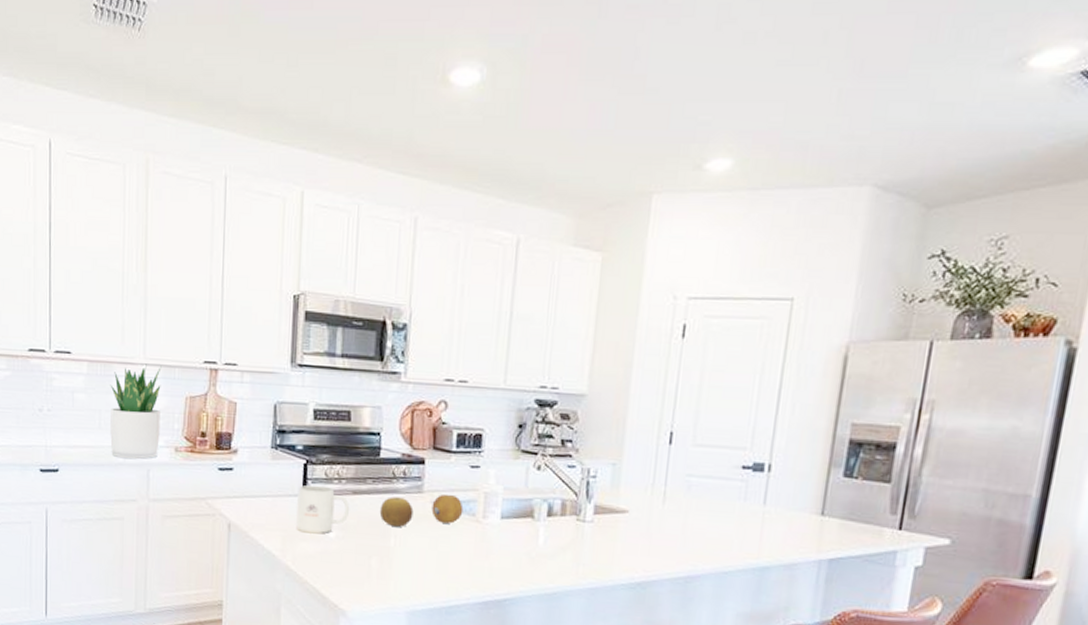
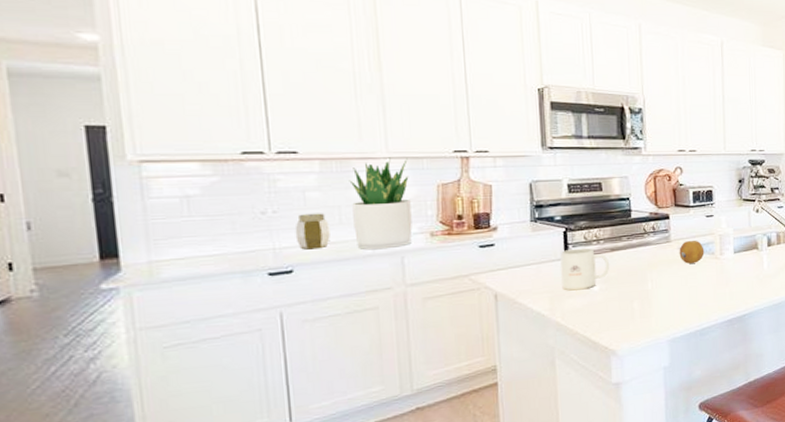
jar: none [63,414,90,451] -> present [295,213,330,250]
fruit: present [379,497,414,527] -> none [636,248,665,273]

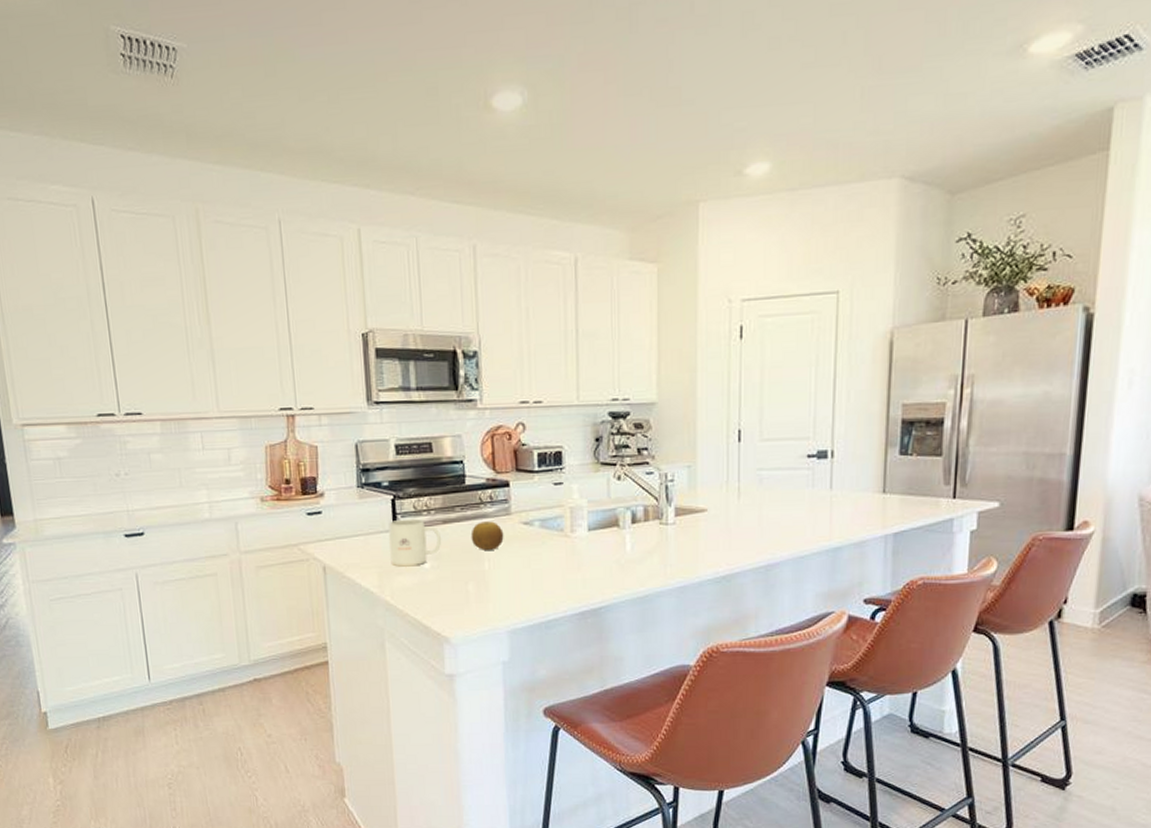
jar: present [295,213,330,250] -> none [143,475,173,513]
planter: present [349,157,412,250] -> none [186,417,244,515]
fruit: none [636,248,665,273] -> present [470,521,504,550]
fruit: present [679,240,705,264] -> none [521,512,552,542]

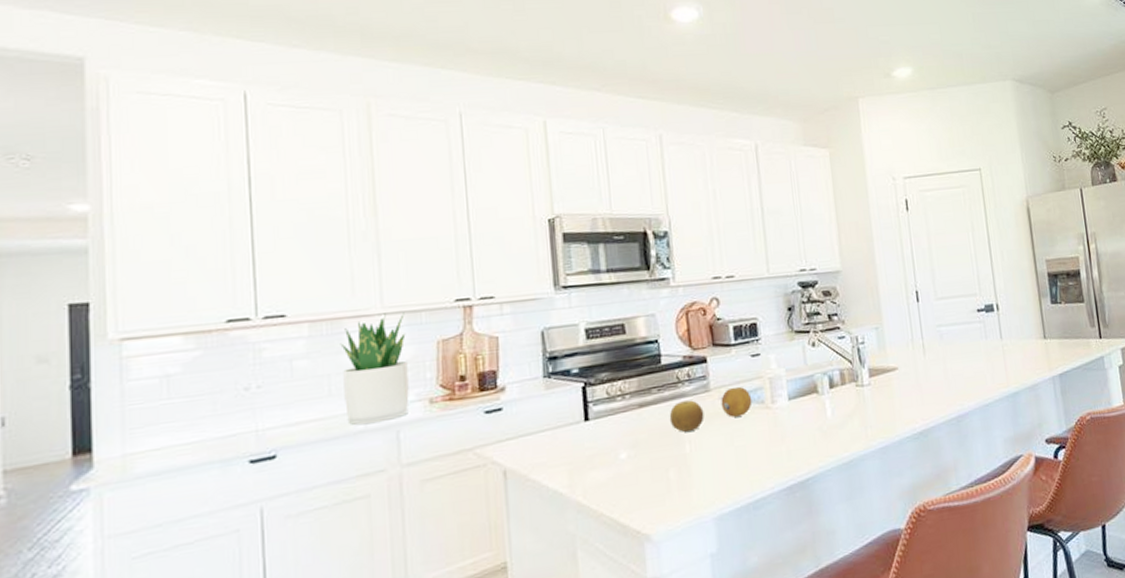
planter: none [186,417,244,515] -> present [340,312,409,426]
mug: present [388,518,442,567] -> none [579,405,639,461]
fruit: none [521,512,552,542] -> present [721,386,752,418]

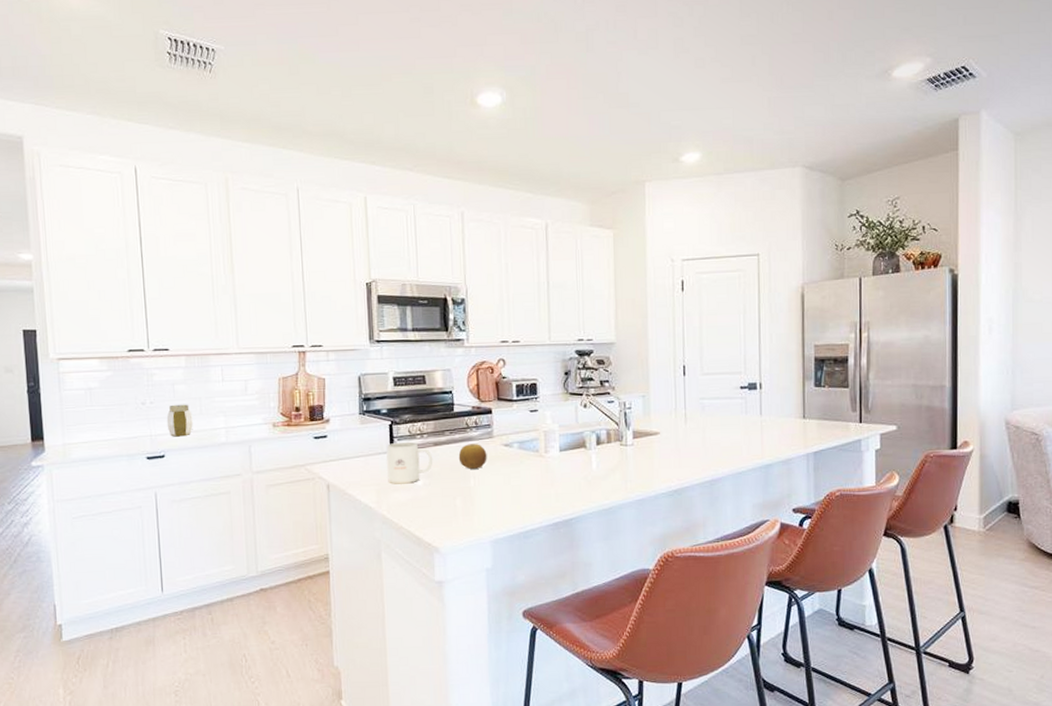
jar: none [280,384,318,430] -> present [166,404,193,437]
planter: present [340,312,409,426] -> none [208,353,258,439]
mug: none [579,405,639,461] -> present [385,441,433,484]
fruit: present [721,386,752,418] -> none [502,436,528,461]

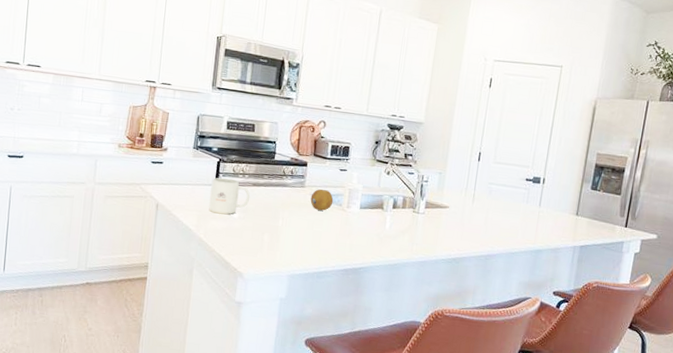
jar: present [166,404,193,437] -> none [29,114,52,143]
fruit: present [458,444,487,469] -> none [272,189,297,212]
fruit: none [502,436,528,461] -> present [310,189,334,211]

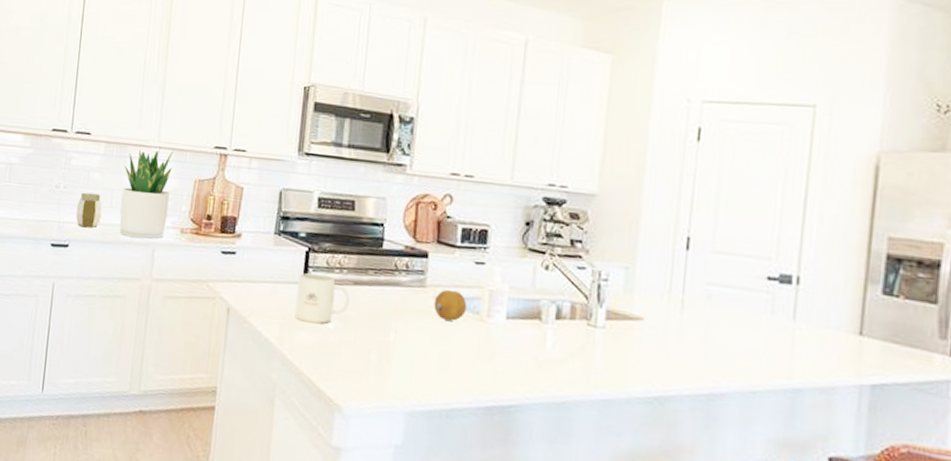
jar: none [29,114,52,143] -> present [75,192,102,228]
planter: none [67,79,112,152] -> present [120,147,174,239]

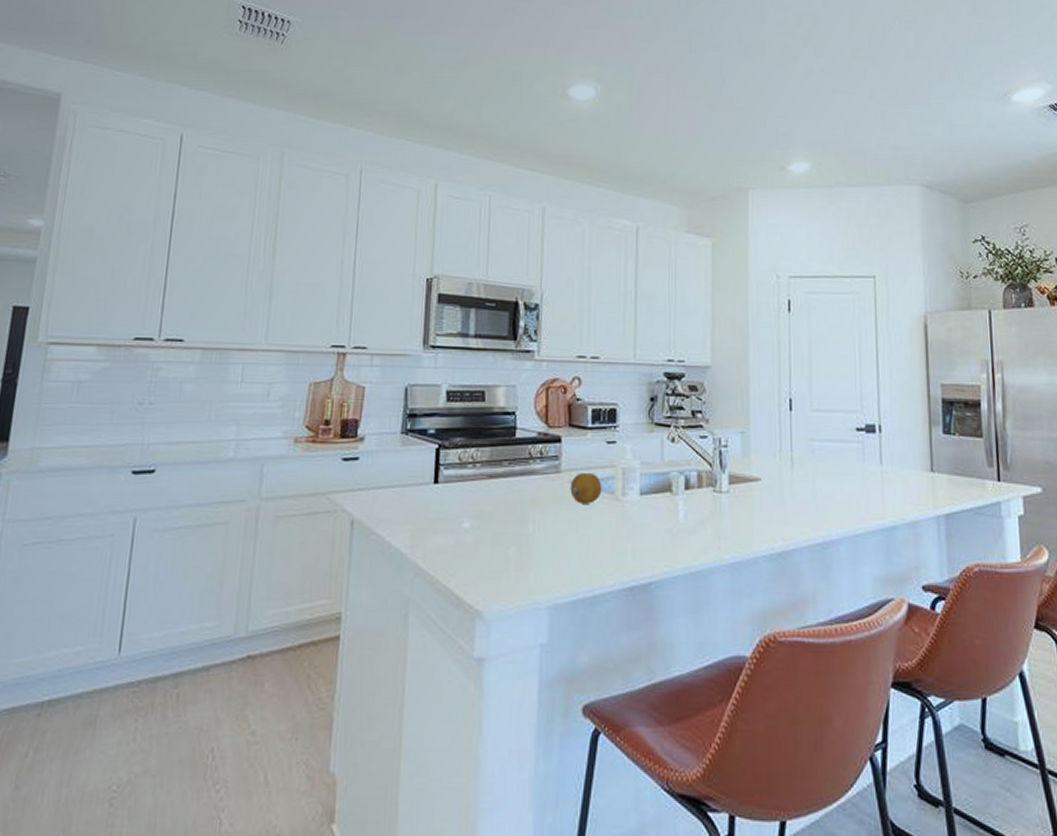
jar: present [75,192,102,228] -> none [164,407,198,448]
planter: present [120,147,174,239] -> none [220,350,285,454]
mug: present [295,272,351,324] -> none [427,471,486,525]

